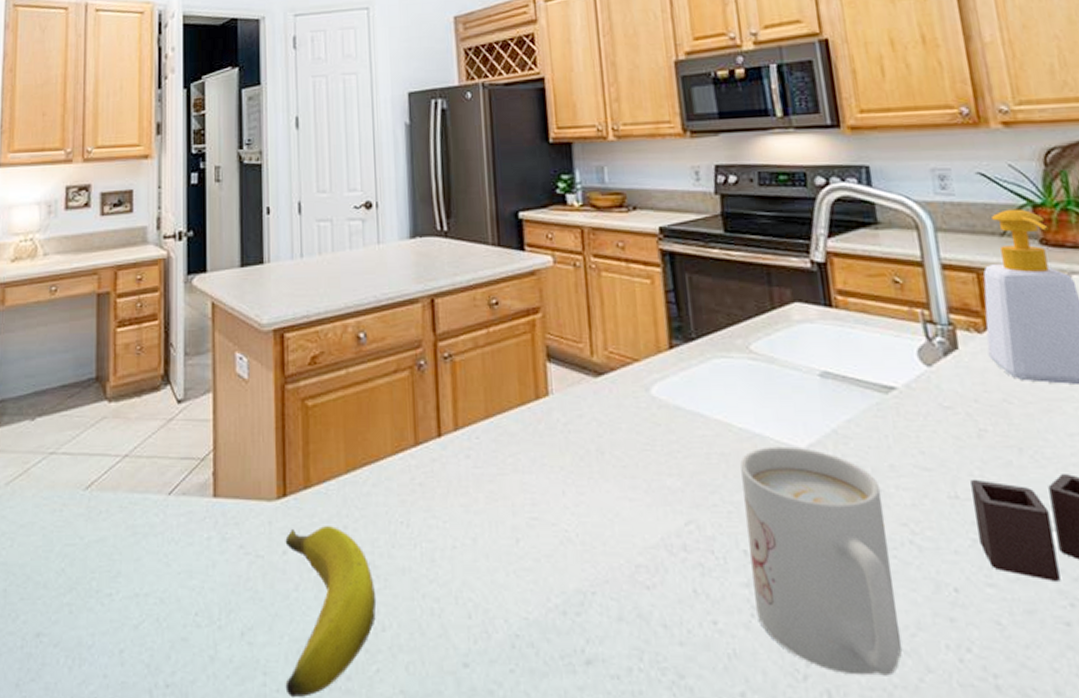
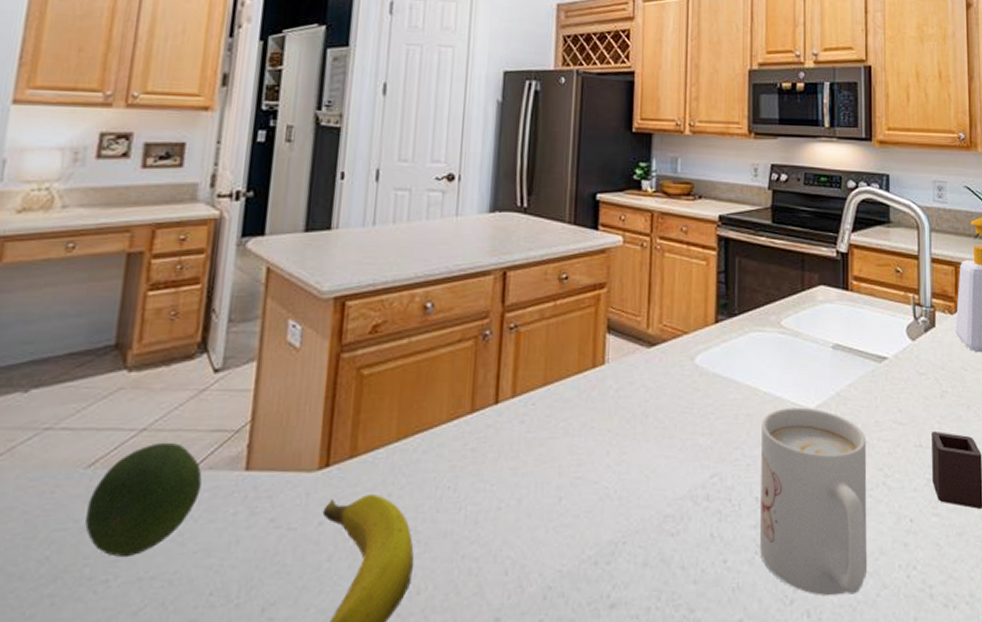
fruit: none [89,468,178,574] -> present [85,442,202,558]

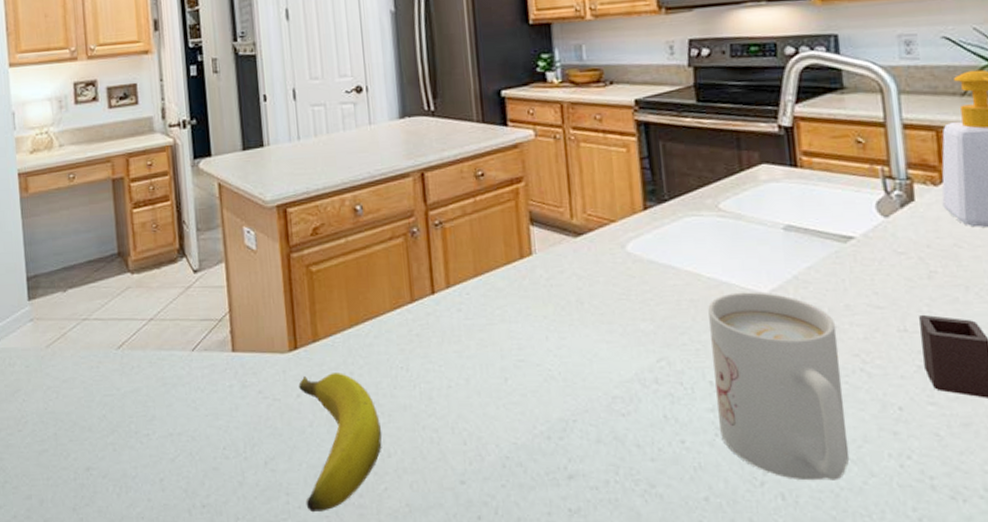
fruit: present [85,442,202,558] -> none [123,329,202,418]

